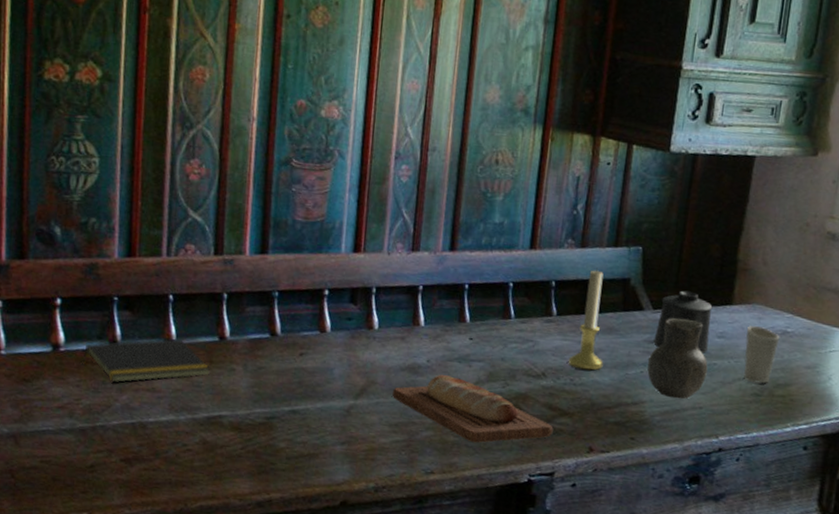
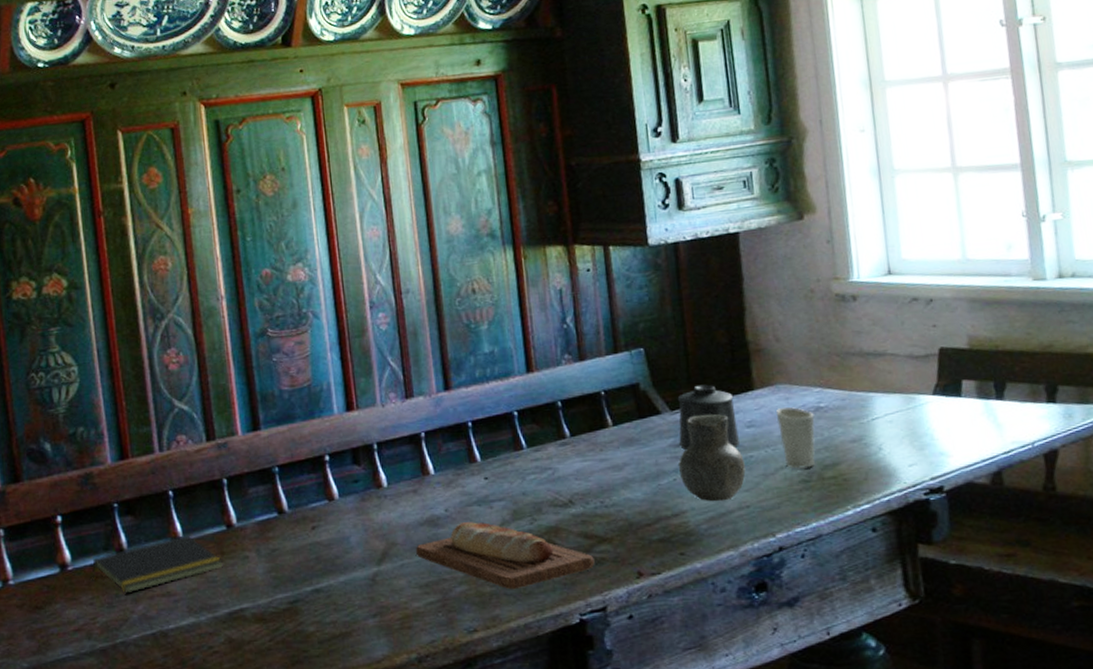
candle holder: present [568,267,604,371] -> none [593,378,632,489]

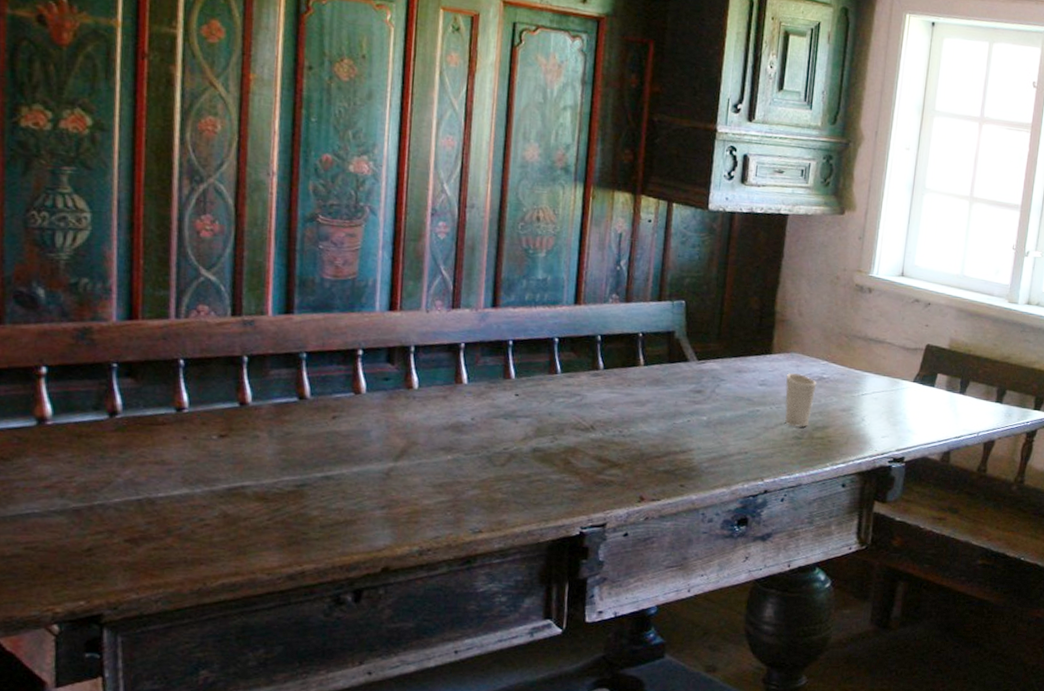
notepad: present [92,534,224,594] -> none [74,405,231,457]
bread loaf: present [415,522,595,590] -> none [435,432,604,499]
mug: present [677,384,740,451] -> none [699,341,754,402]
ceramic pitcher: present [677,414,746,502] -> none [694,368,752,446]

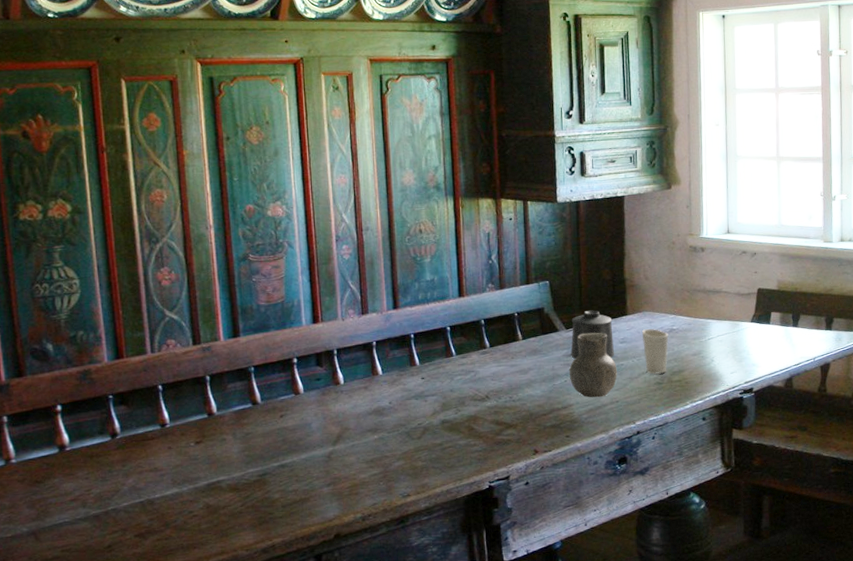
ceramic pitcher: none [694,368,752,446] -> present [568,332,617,398]
mug: none [699,341,754,402] -> present [571,310,614,360]

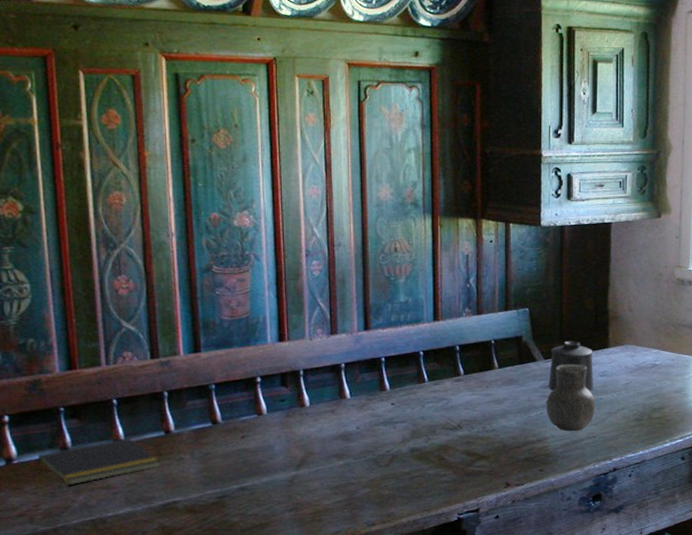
notepad: none [88,420,205,470] -> present [36,437,161,486]
cup: present [641,329,669,374] -> none [623,363,651,410]

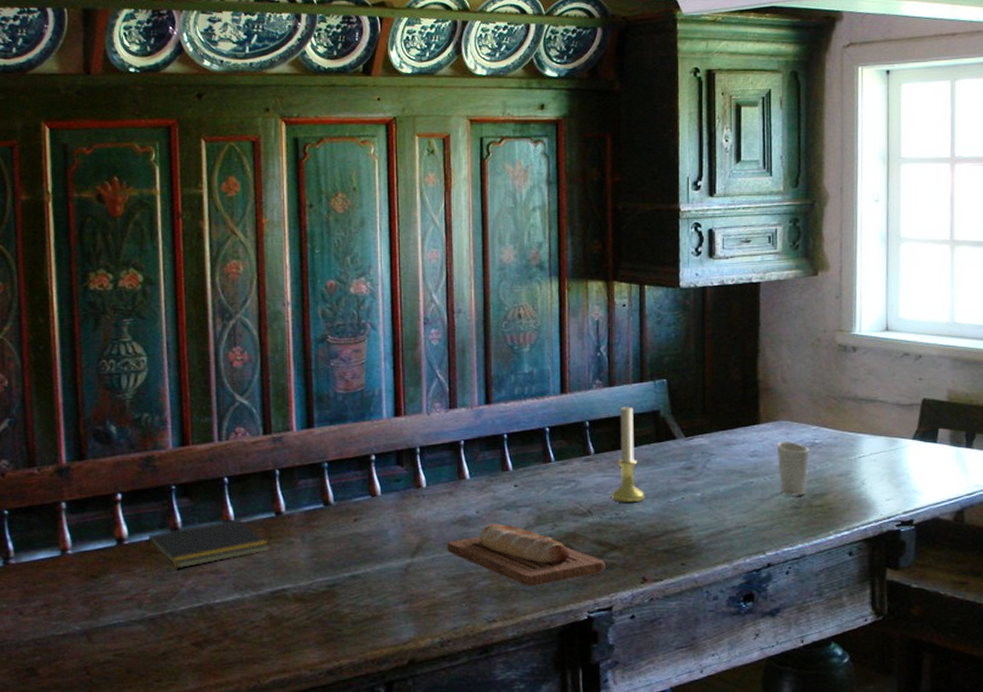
bread loaf: none [329,438,474,493] -> present [446,524,606,587]
candle holder: none [479,330,509,418] -> present [611,404,645,503]
ceramic pitcher: present [545,364,596,432] -> none [686,442,745,520]
mug: present [548,341,593,392] -> none [690,416,742,475]
cup: none [623,363,651,410] -> present [776,442,810,496]

